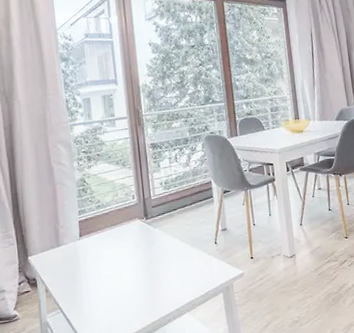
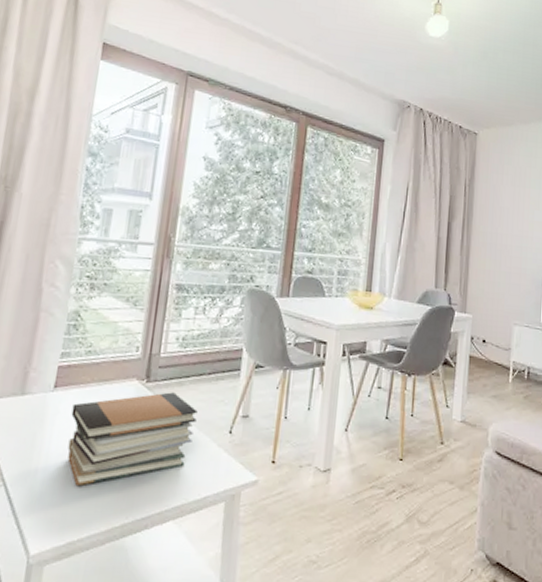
book stack: none [96,223,189,303] -> present [67,392,198,487]

